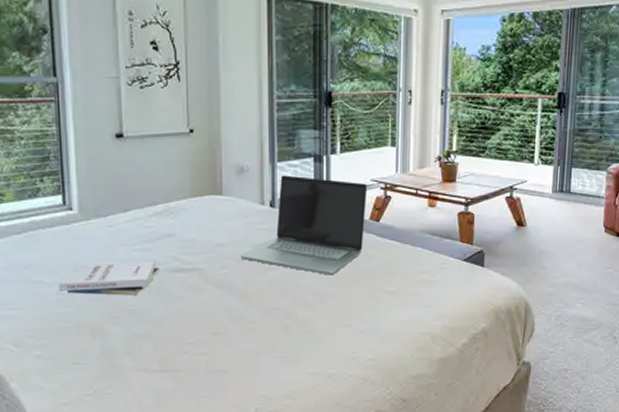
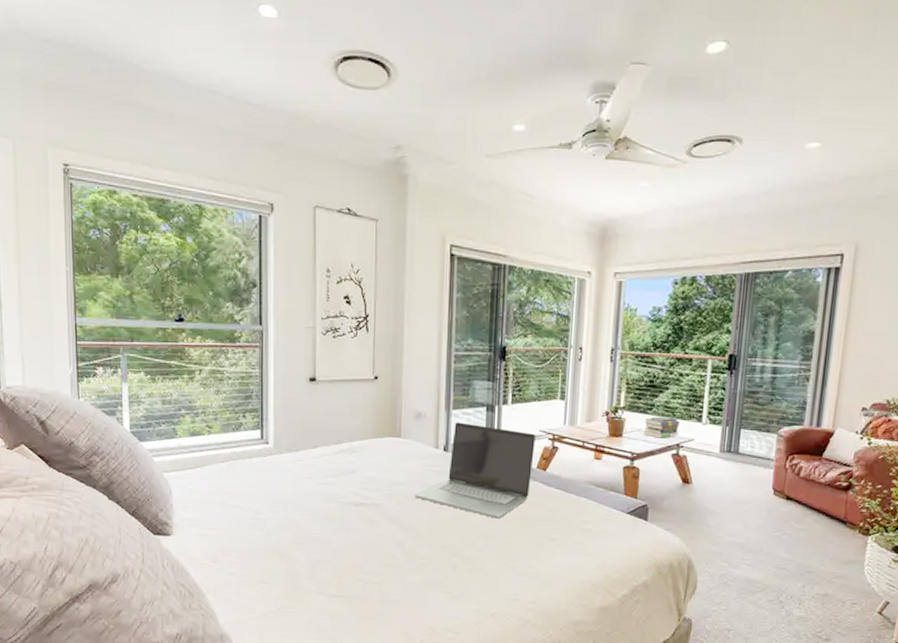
books: present [58,261,160,296] -> none [252,492,341,525]
books: none [477,159,512,182] -> present [644,416,680,439]

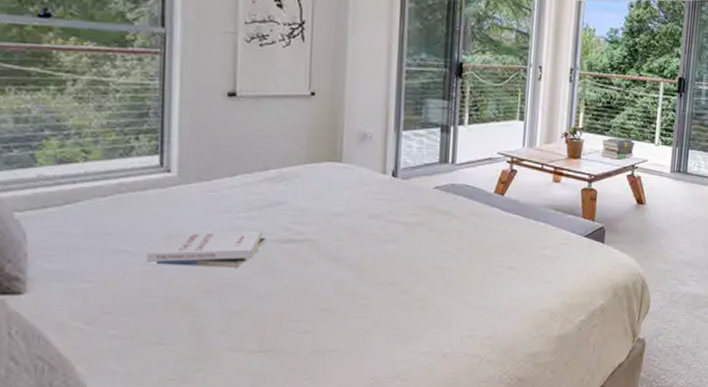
books: none [252,492,341,525] -> present [146,231,266,268]
laptop: present [414,422,537,519] -> none [357,144,494,249]

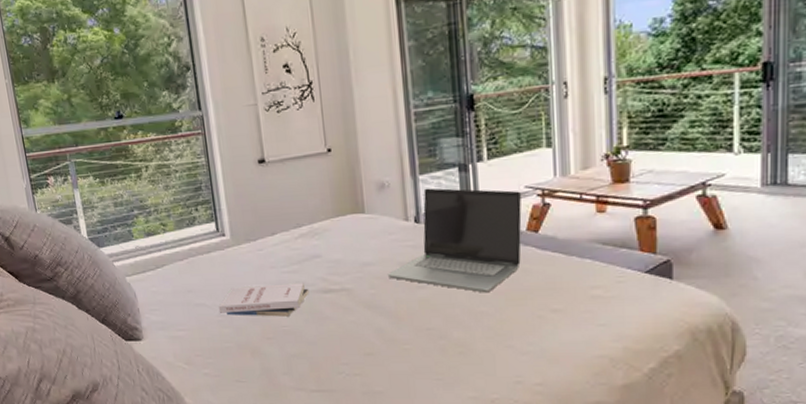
laptop: none [357,144,494,249] -> present [387,188,522,293]
books: present [601,137,635,160] -> none [657,150,703,179]

